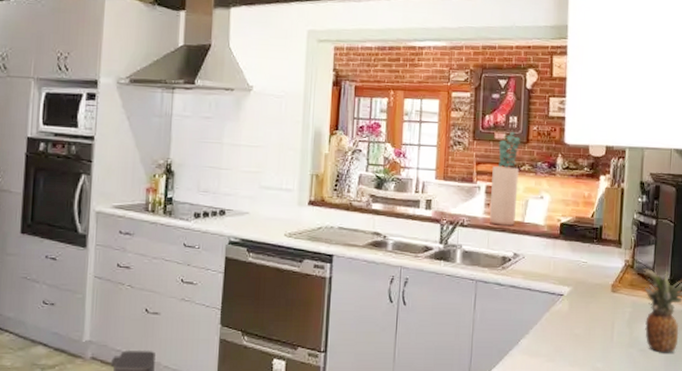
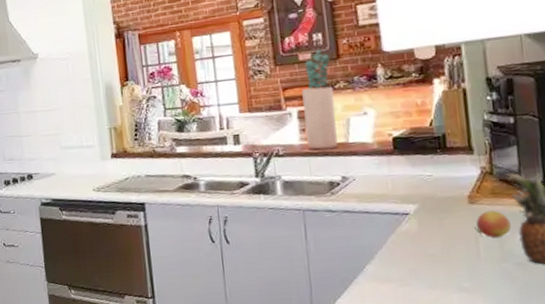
fruit: none [612,300,640,324] -> present [474,210,511,238]

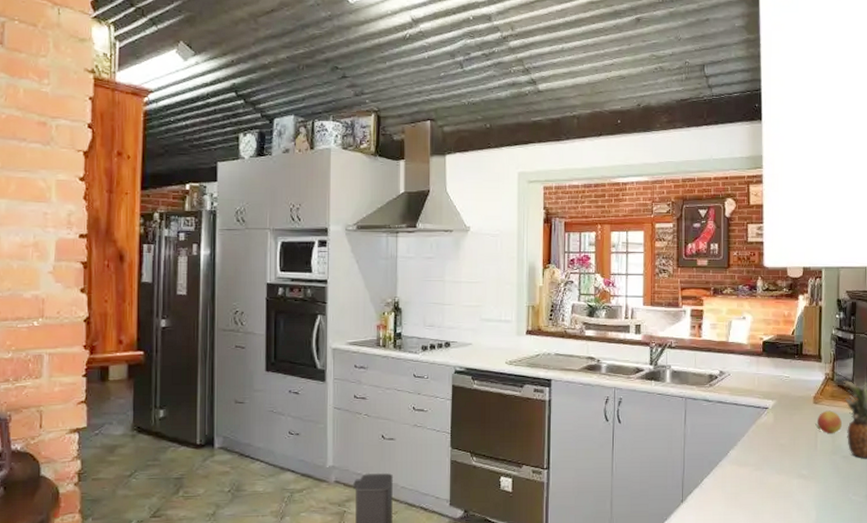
vase: present [302,45,338,150] -> none [695,254,722,346]

